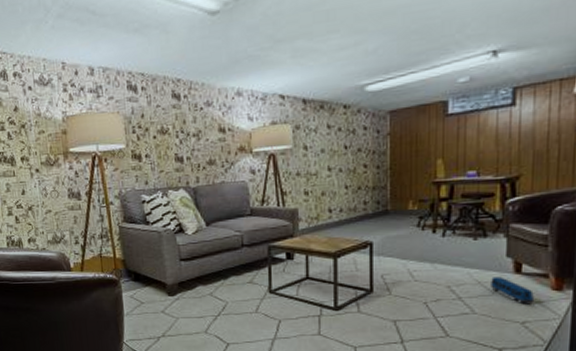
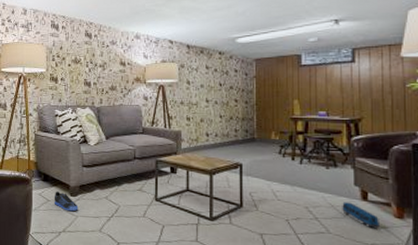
sneaker: none [148,291,179,313] -> present [54,191,79,212]

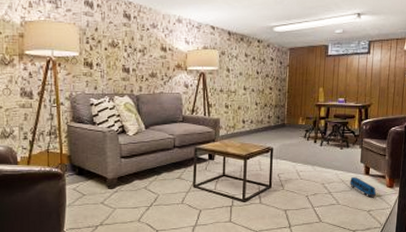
sneaker: present [54,191,79,212] -> none [90,185,117,204]

